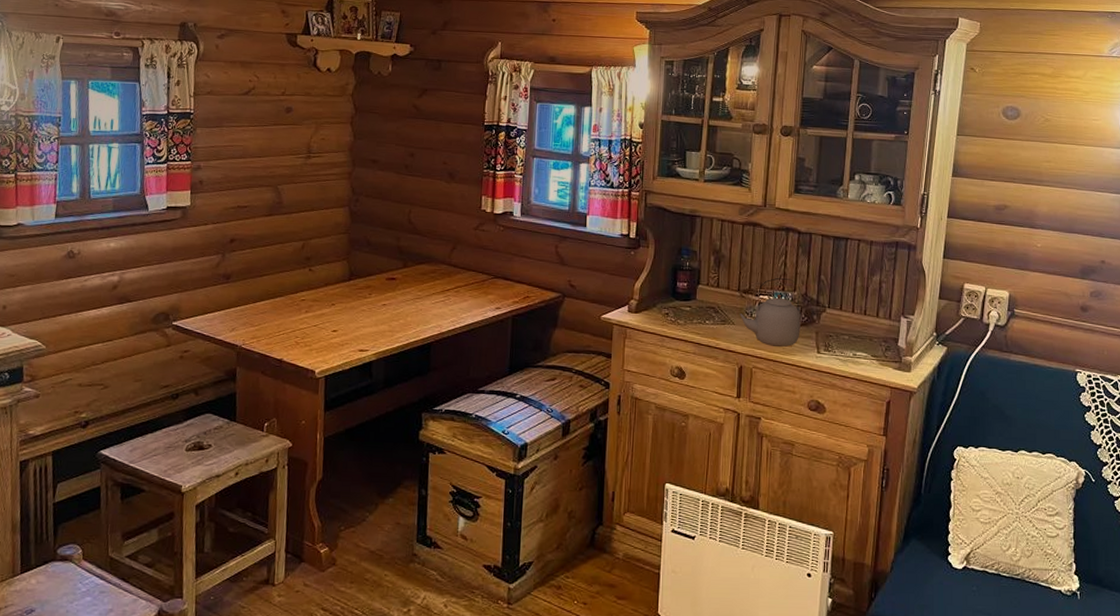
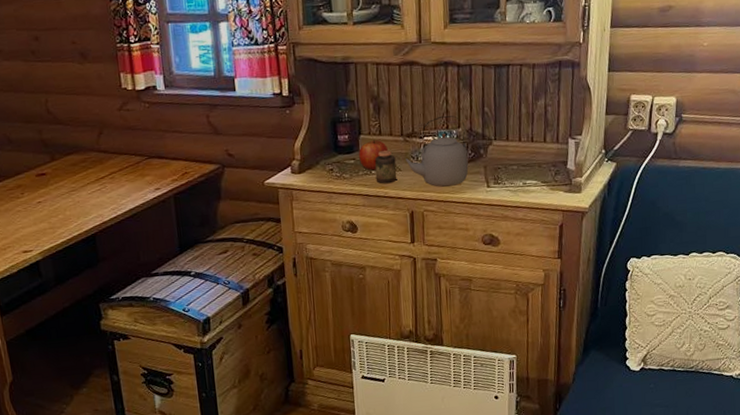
apple: none [695,291,725,321] -> present [359,139,389,171]
jar: none [709,302,730,336] -> present [375,150,397,185]

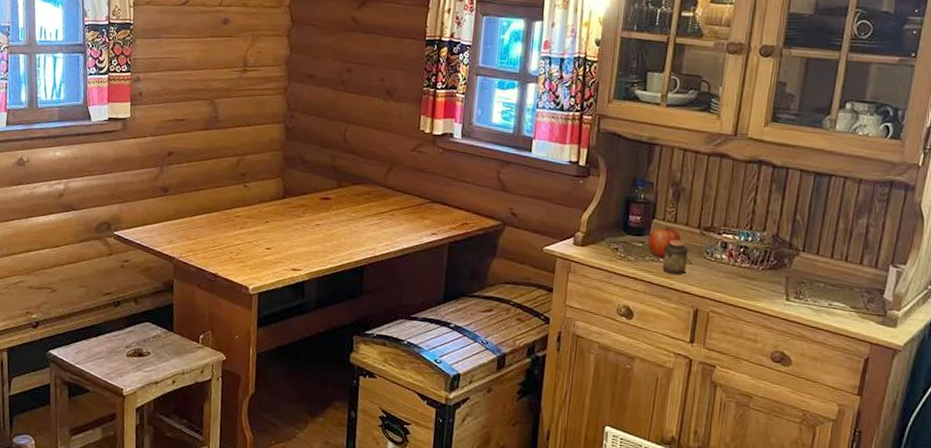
teakettle: present [405,115,469,188] -> none [698,215,772,292]

